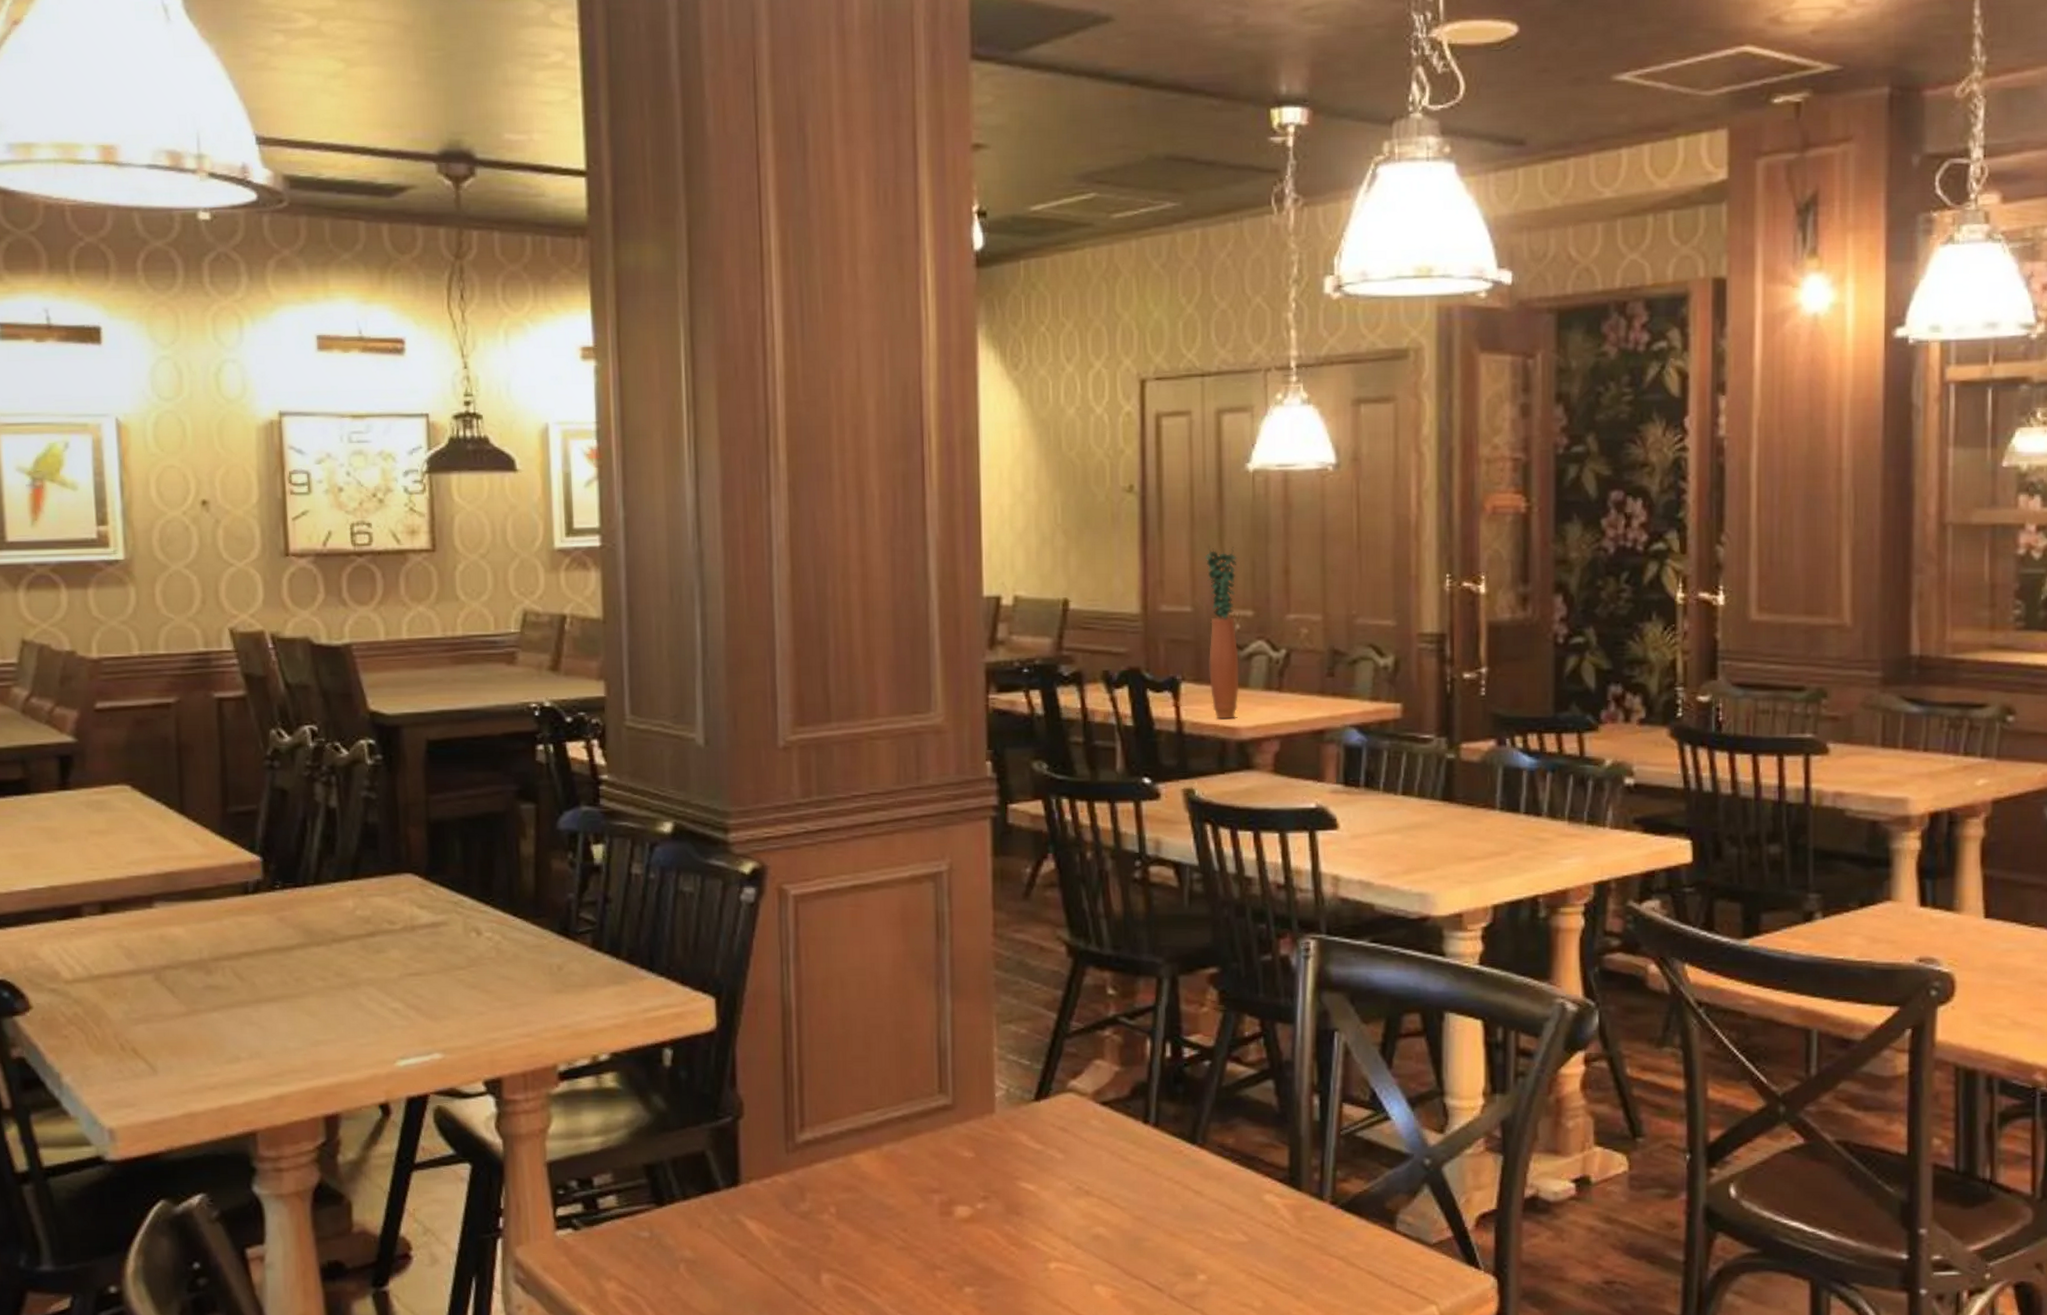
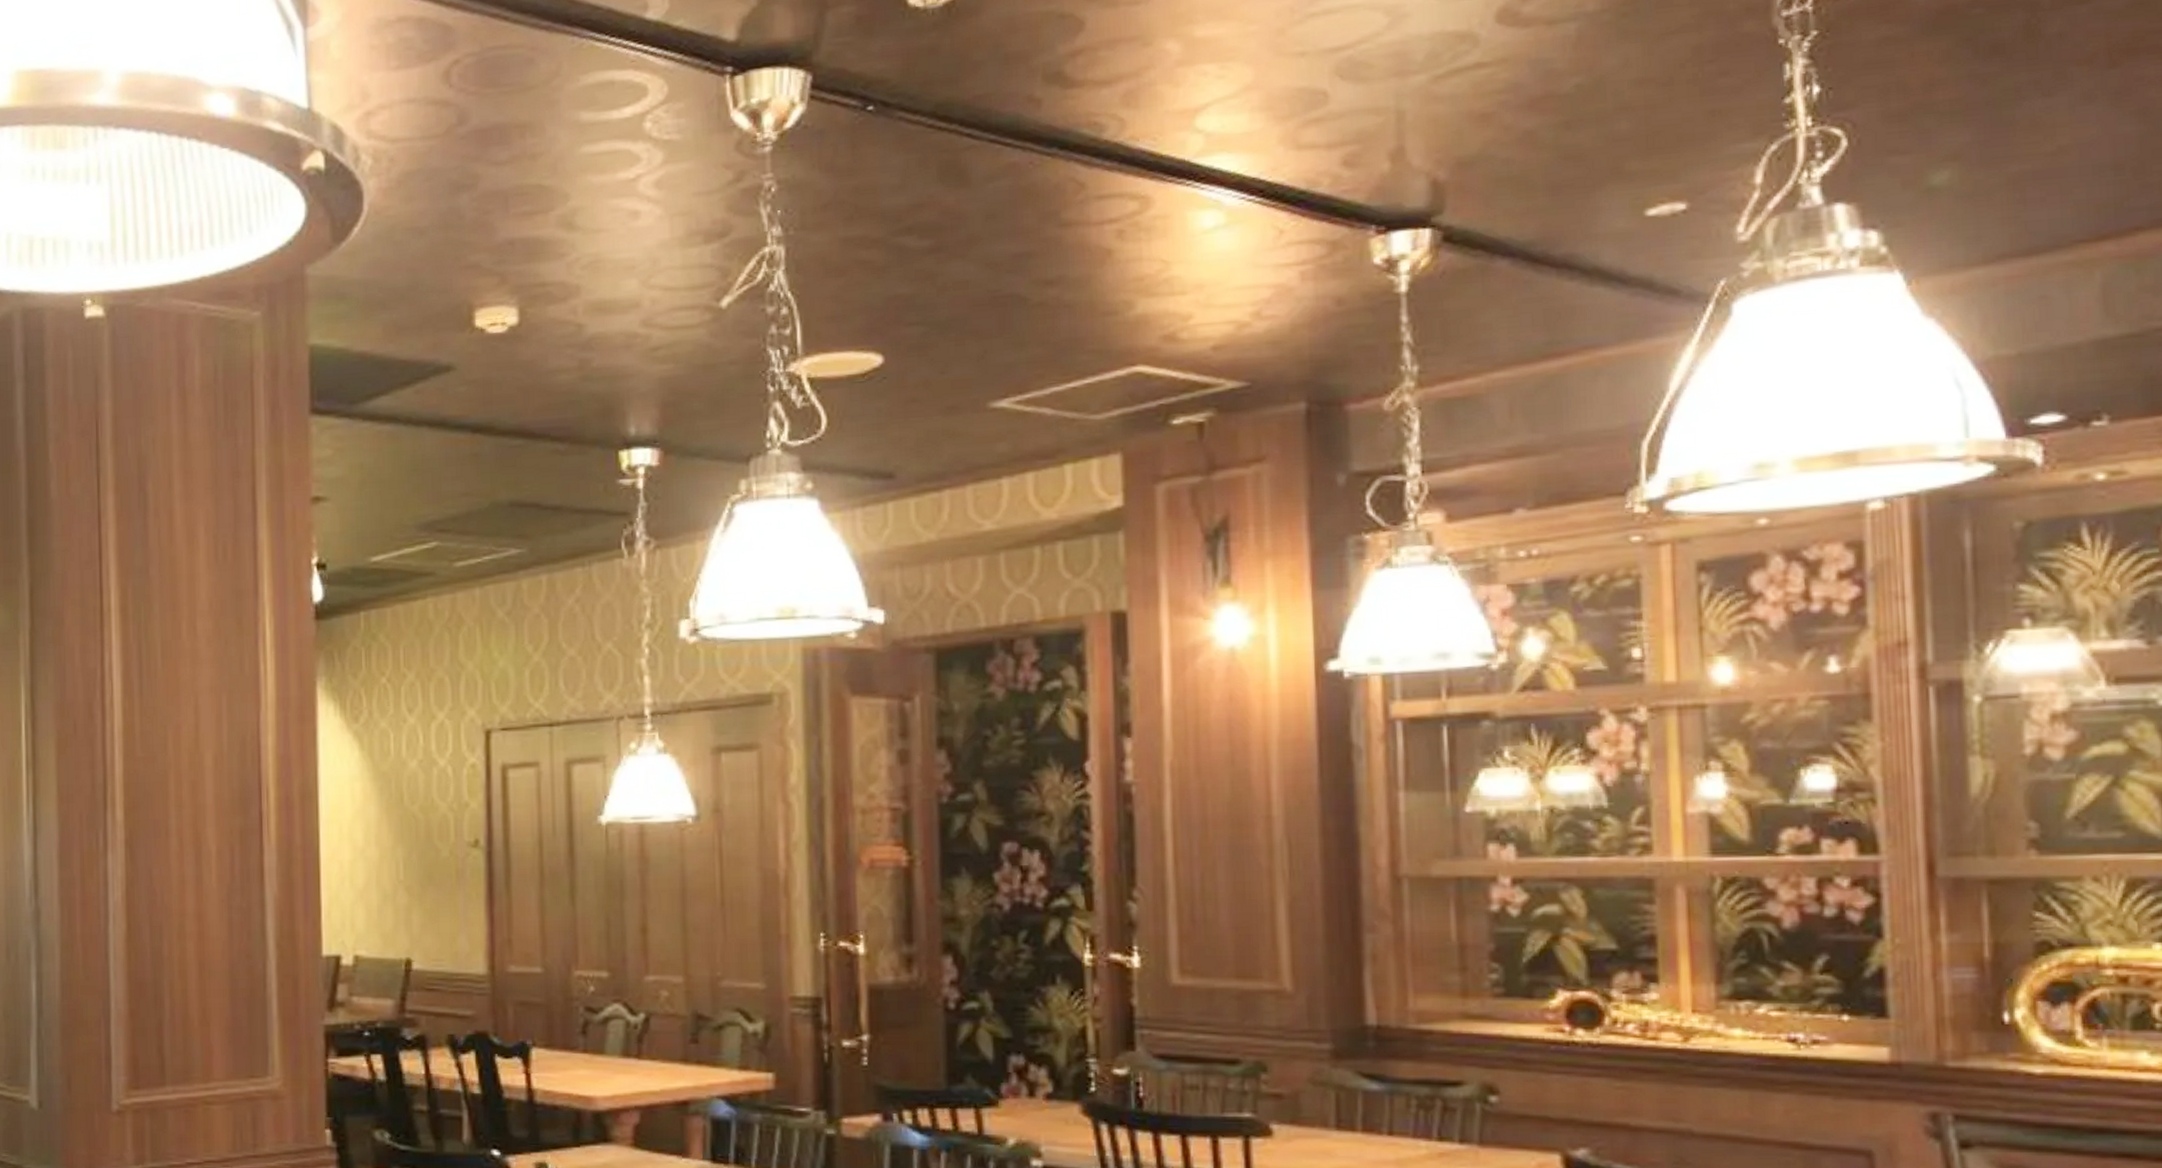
vase: present [1205,545,1240,719] -> none [555,902,595,1088]

